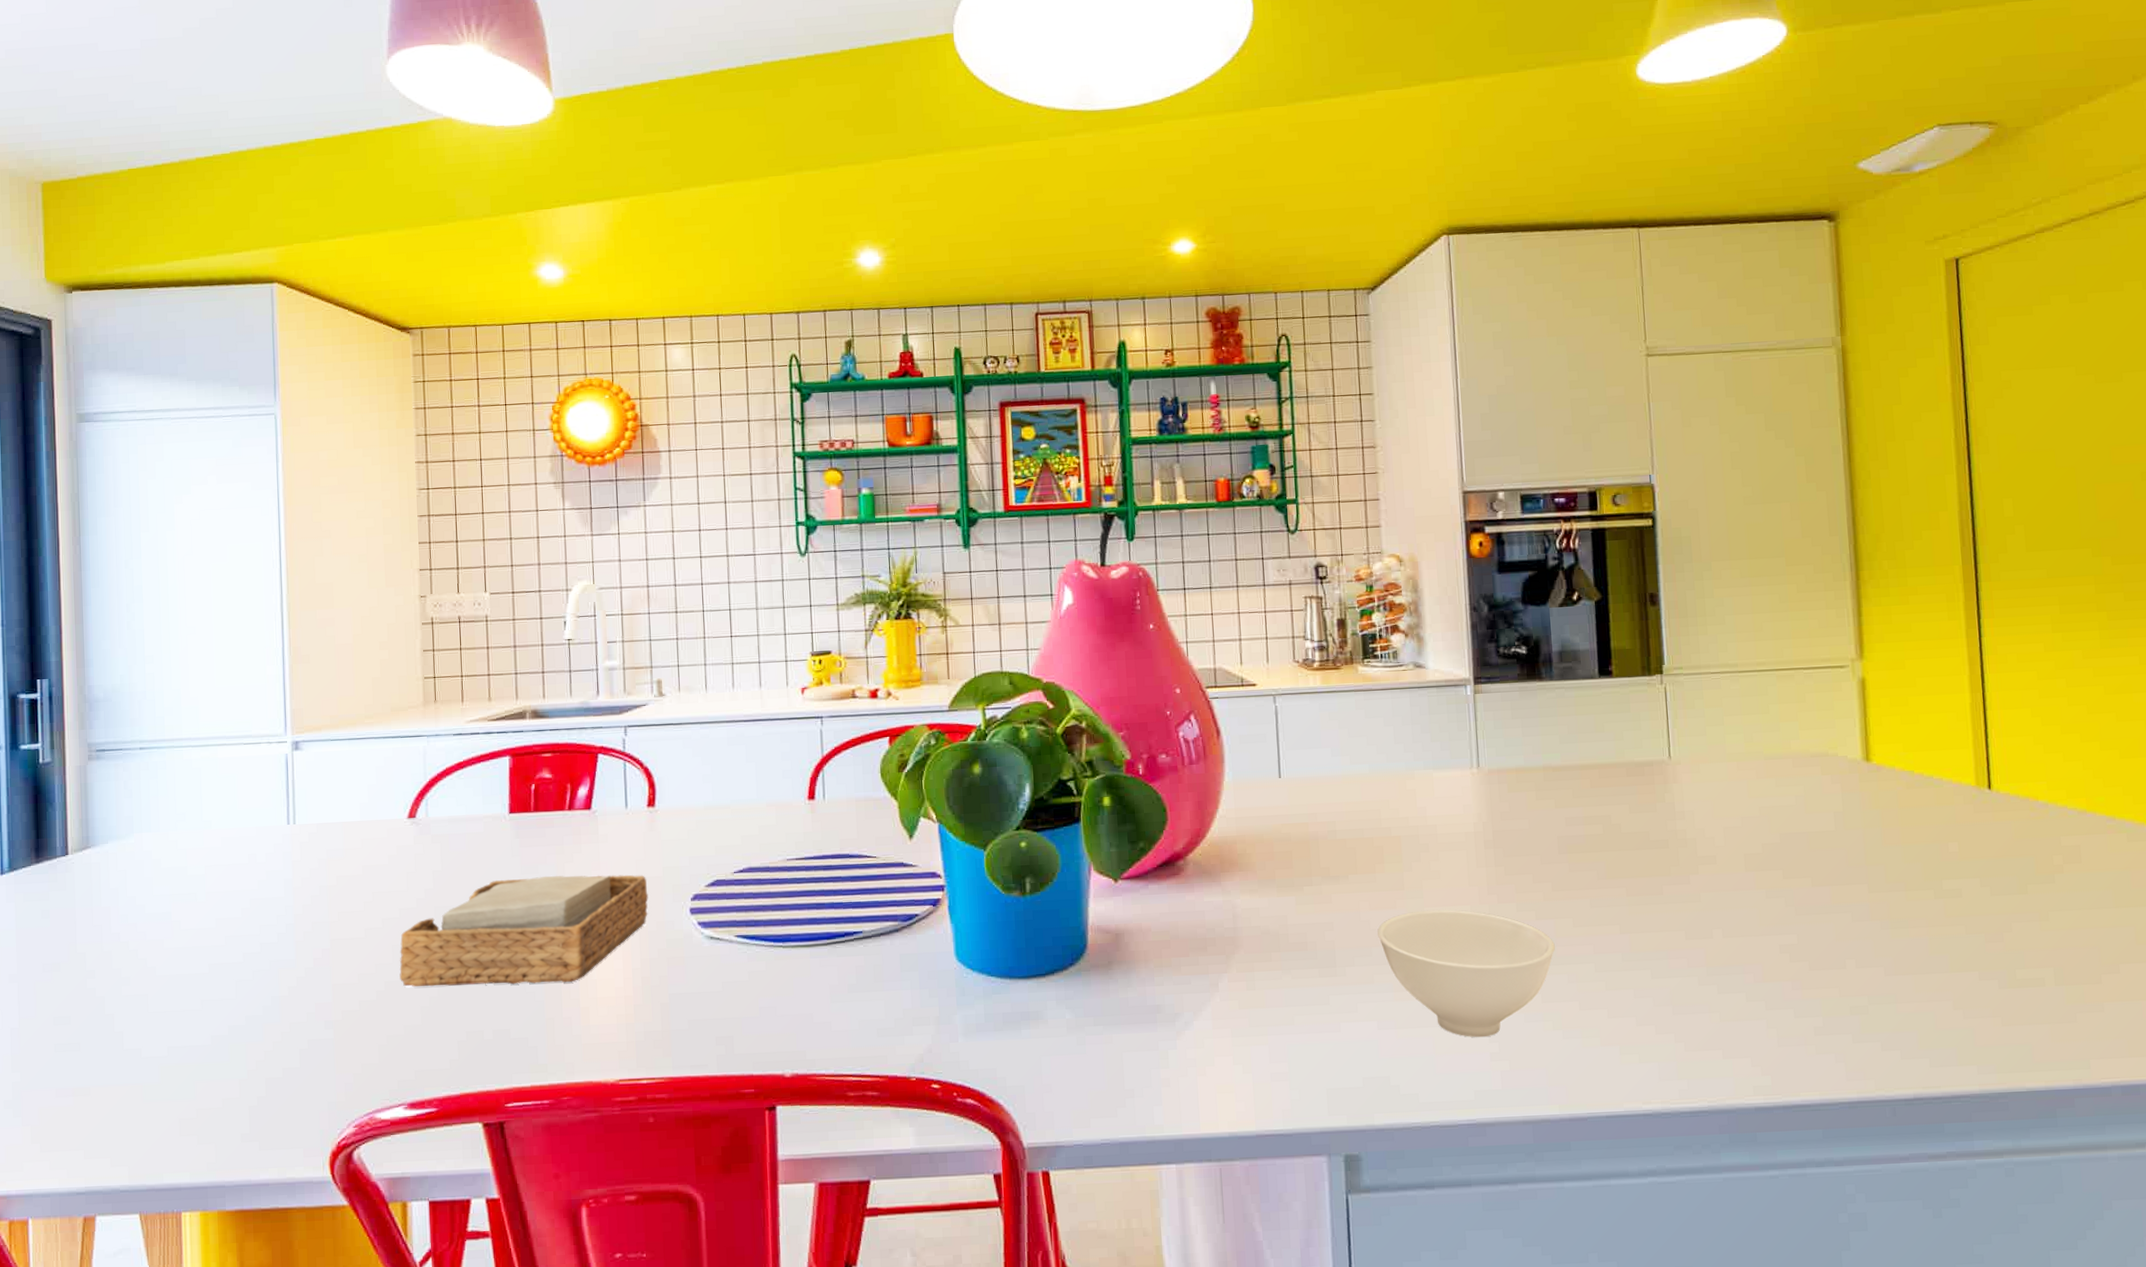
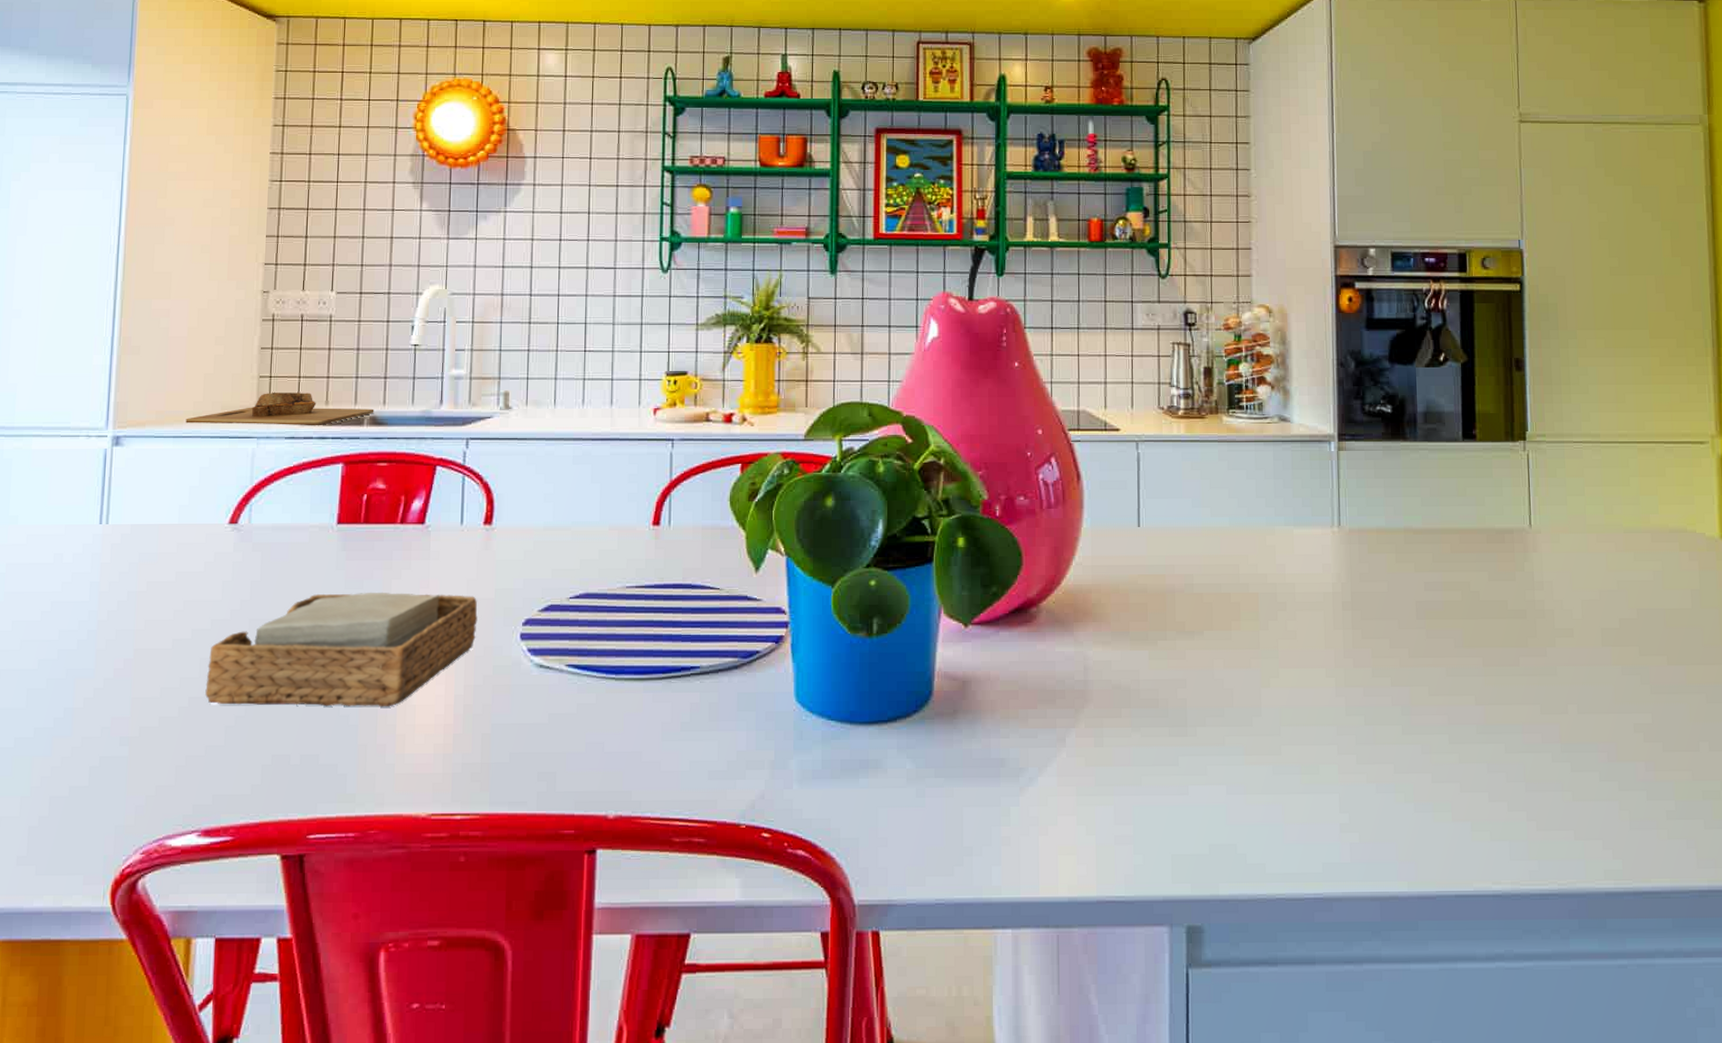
cutting board: none [358,690,535,726] -> present [185,393,374,425]
bowl: present [1377,909,1555,1038] -> none [1231,671,1410,807]

